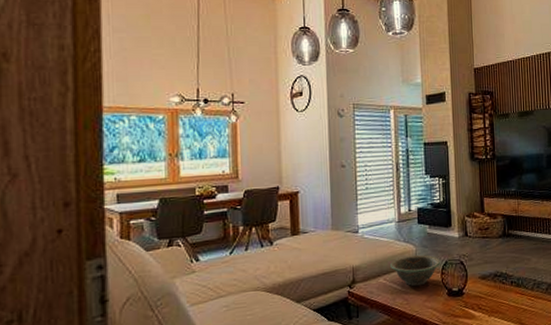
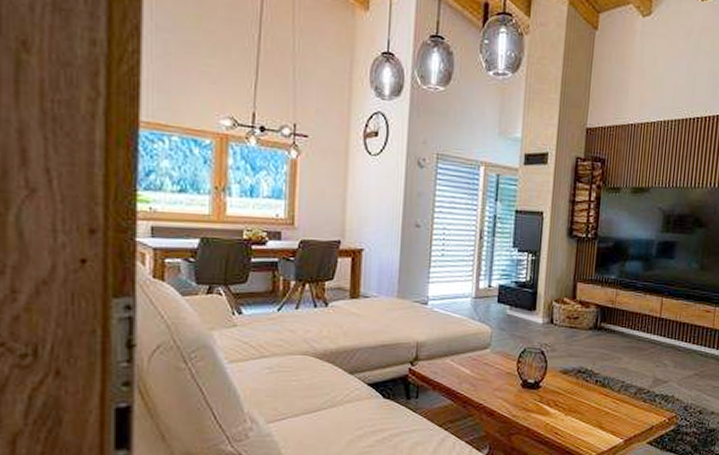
decorative bowl: present [390,254,441,287] -> none [460,337,519,373]

